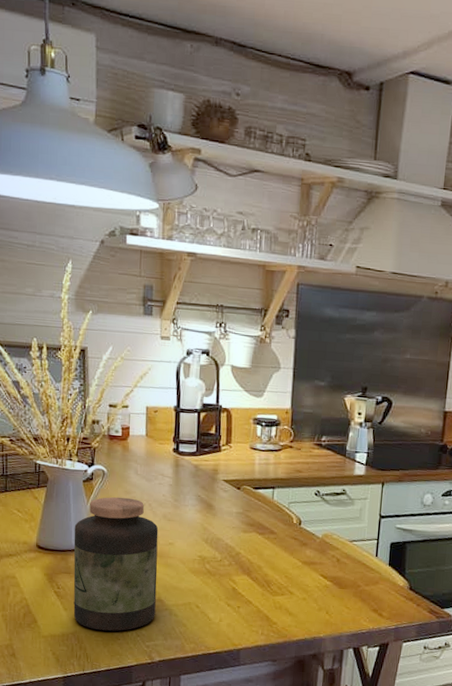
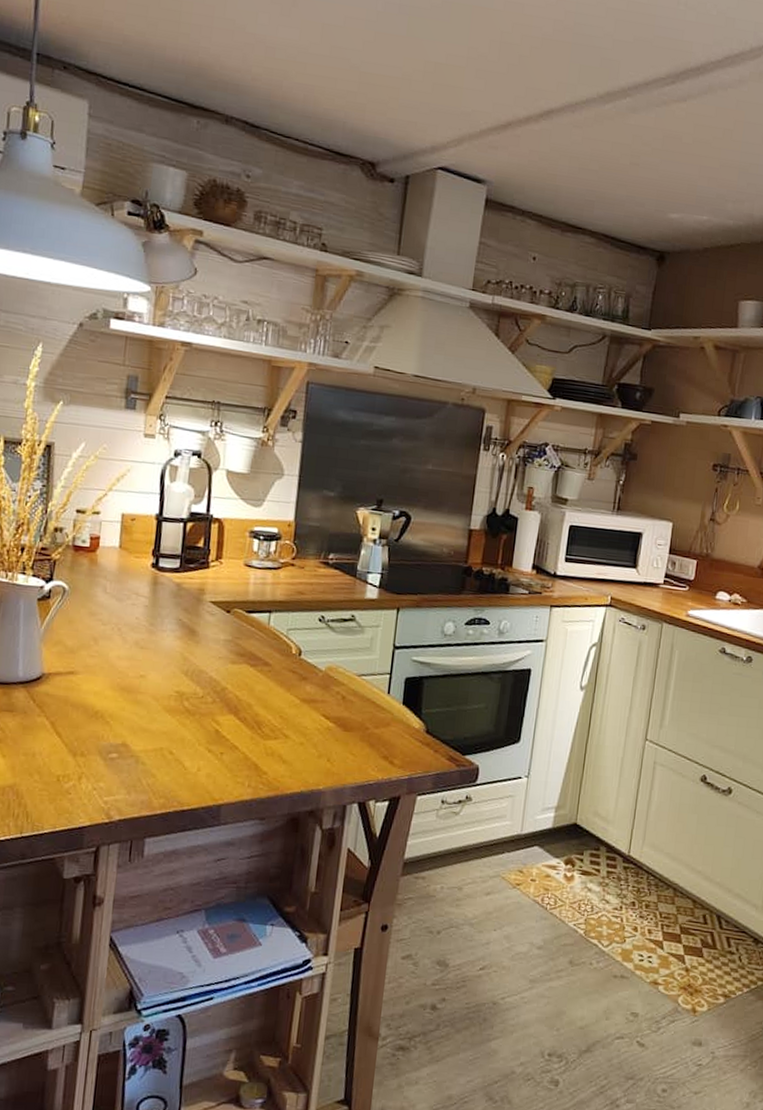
jar: present [73,497,159,631] -> none [13,619,128,784]

